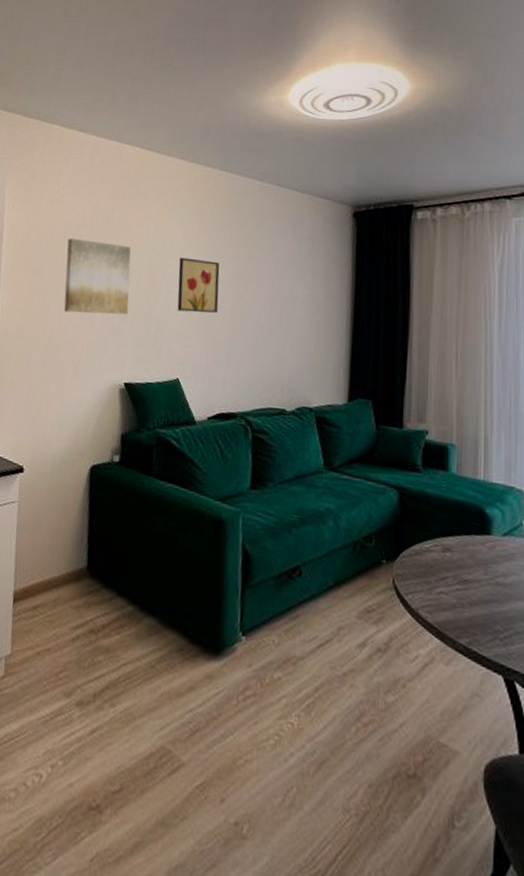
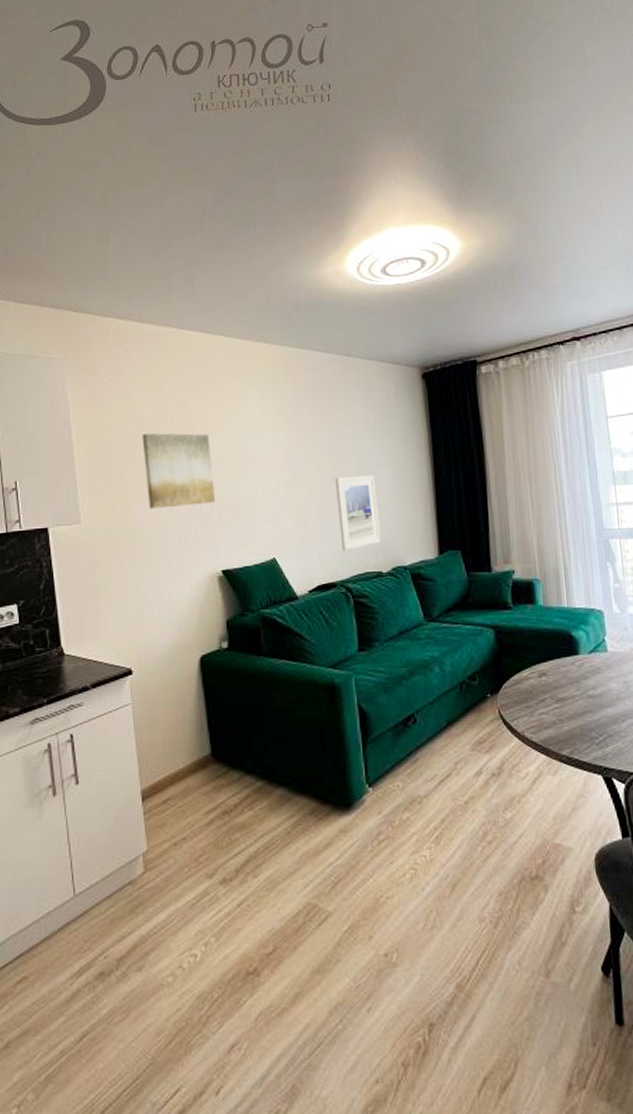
wall art: present [177,257,220,313] -> none [259,438,304,492]
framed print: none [247,306,291,383] -> present [335,475,382,551]

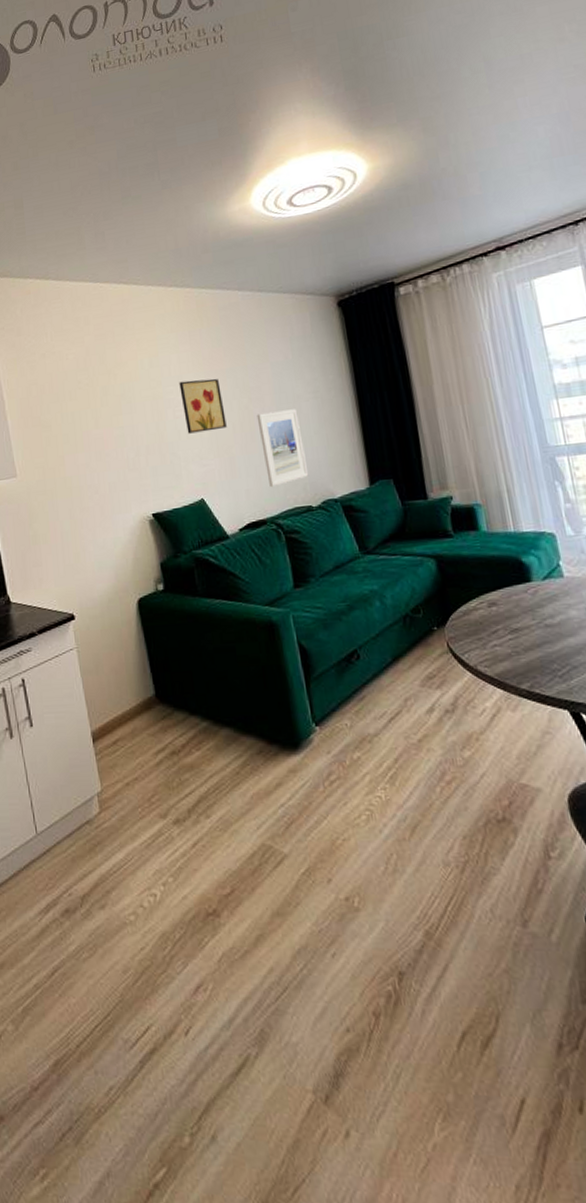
wall art: present [142,433,216,509] -> none [67,381,142,459]
wall art: none [259,438,304,492] -> present [179,378,227,434]

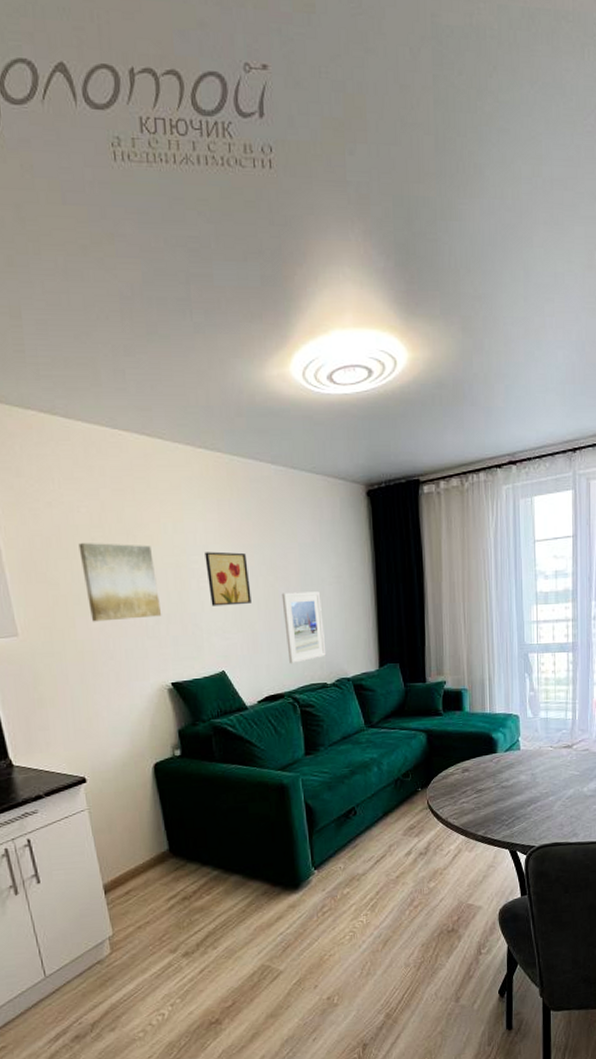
wall art: none [67,381,142,459] -> present [78,543,162,622]

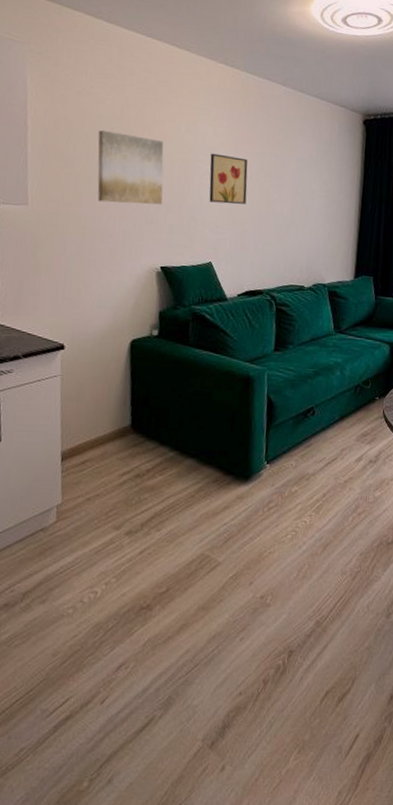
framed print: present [281,591,327,664] -> none [272,199,310,265]

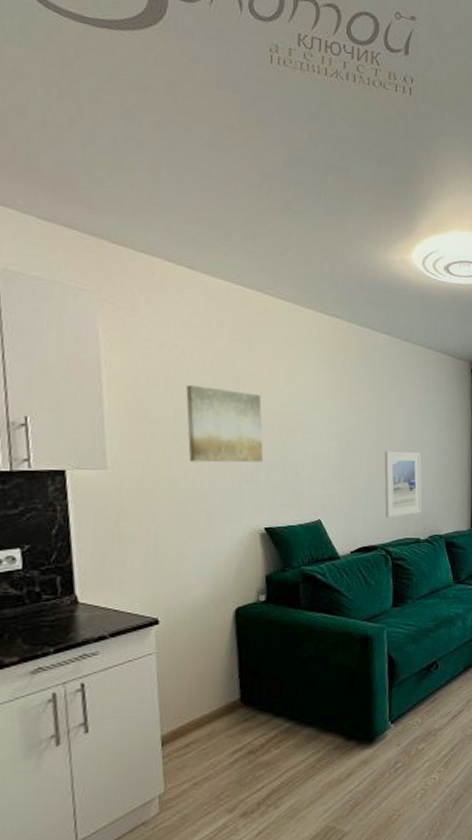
wall art: present [209,153,248,205] -> none [313,406,355,459]
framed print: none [272,199,310,265] -> present [384,451,422,518]

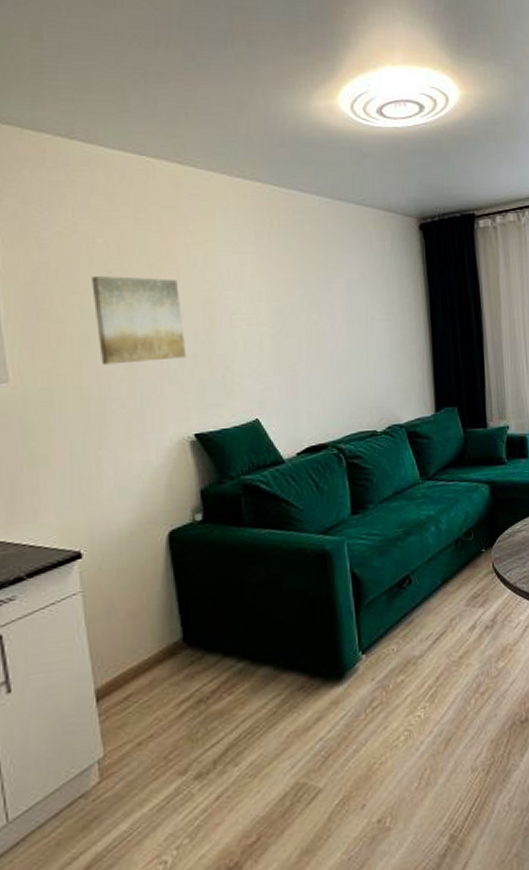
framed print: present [384,451,422,518] -> none [326,329,376,410]

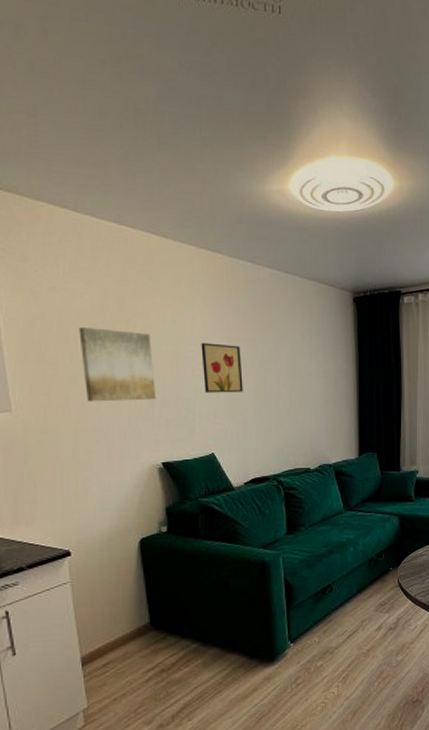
wall art: none [239,286,292,346] -> present [201,342,243,393]

